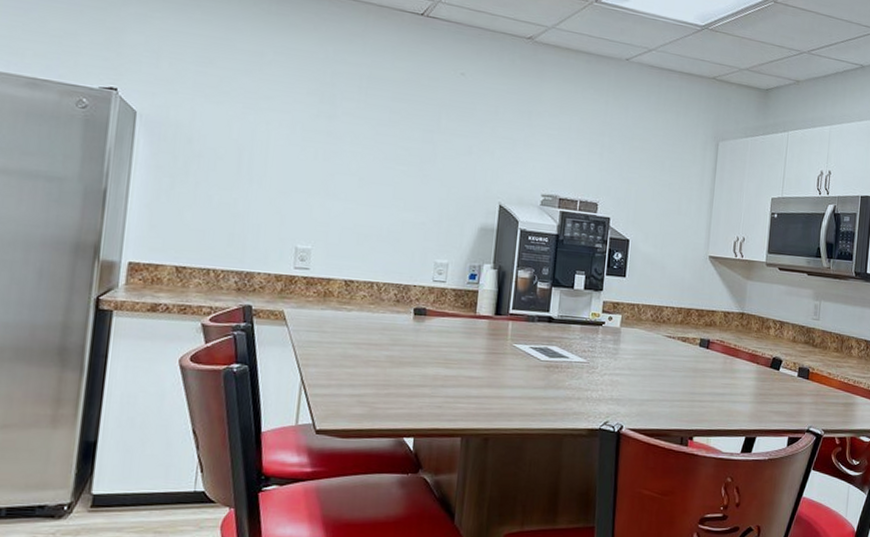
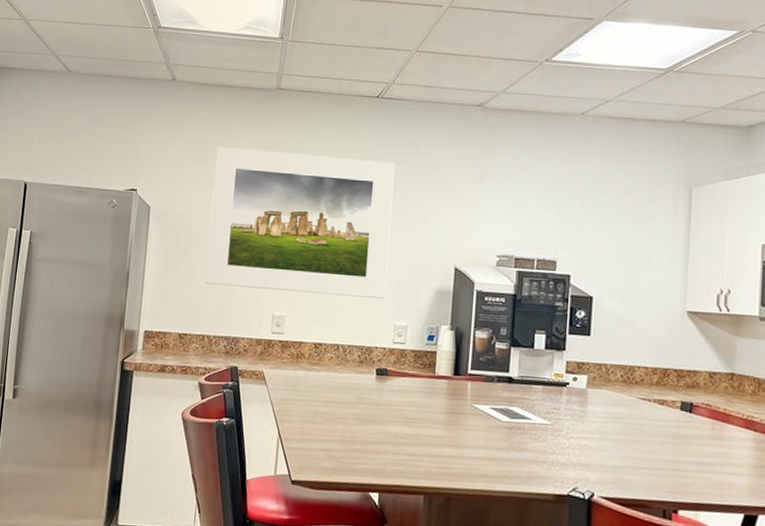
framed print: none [210,47,440,234] -> present [205,146,395,299]

